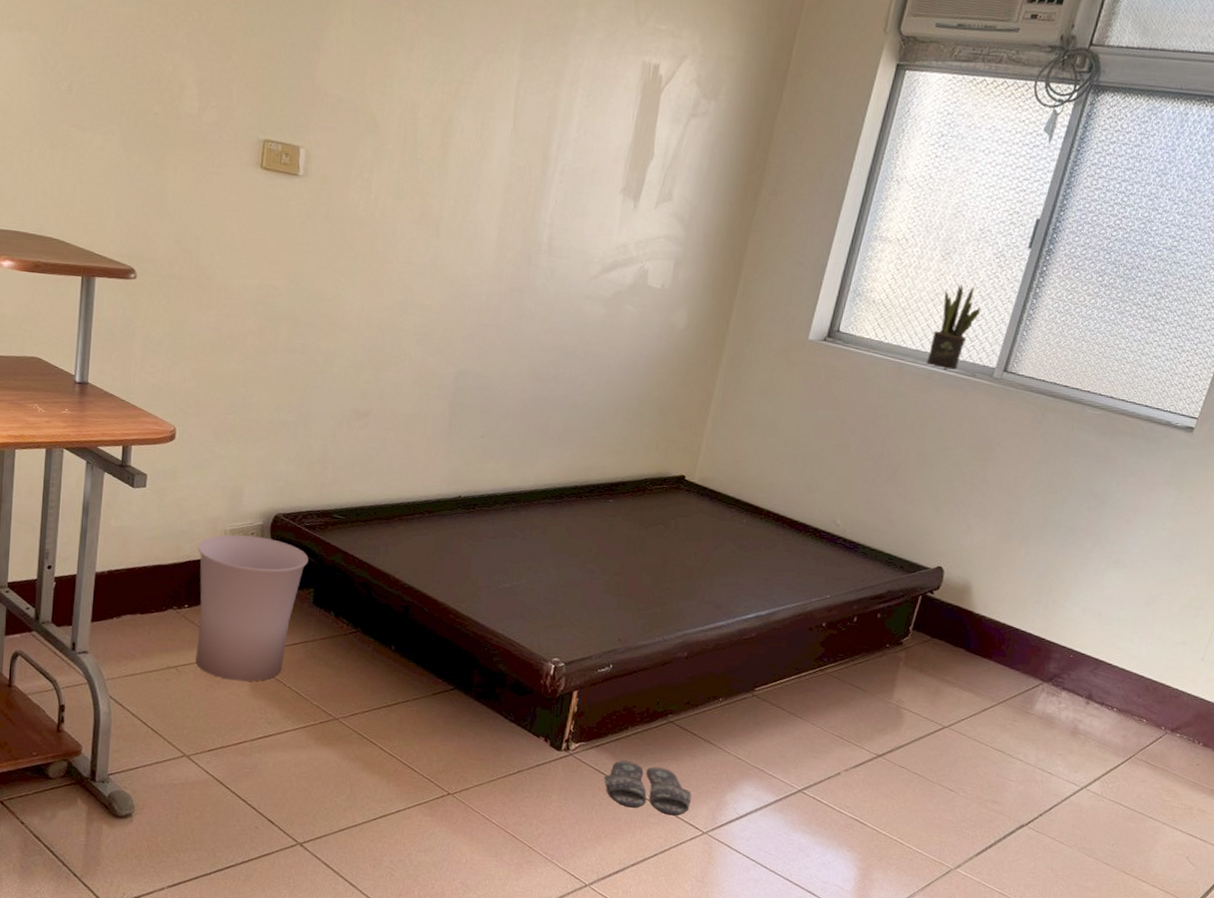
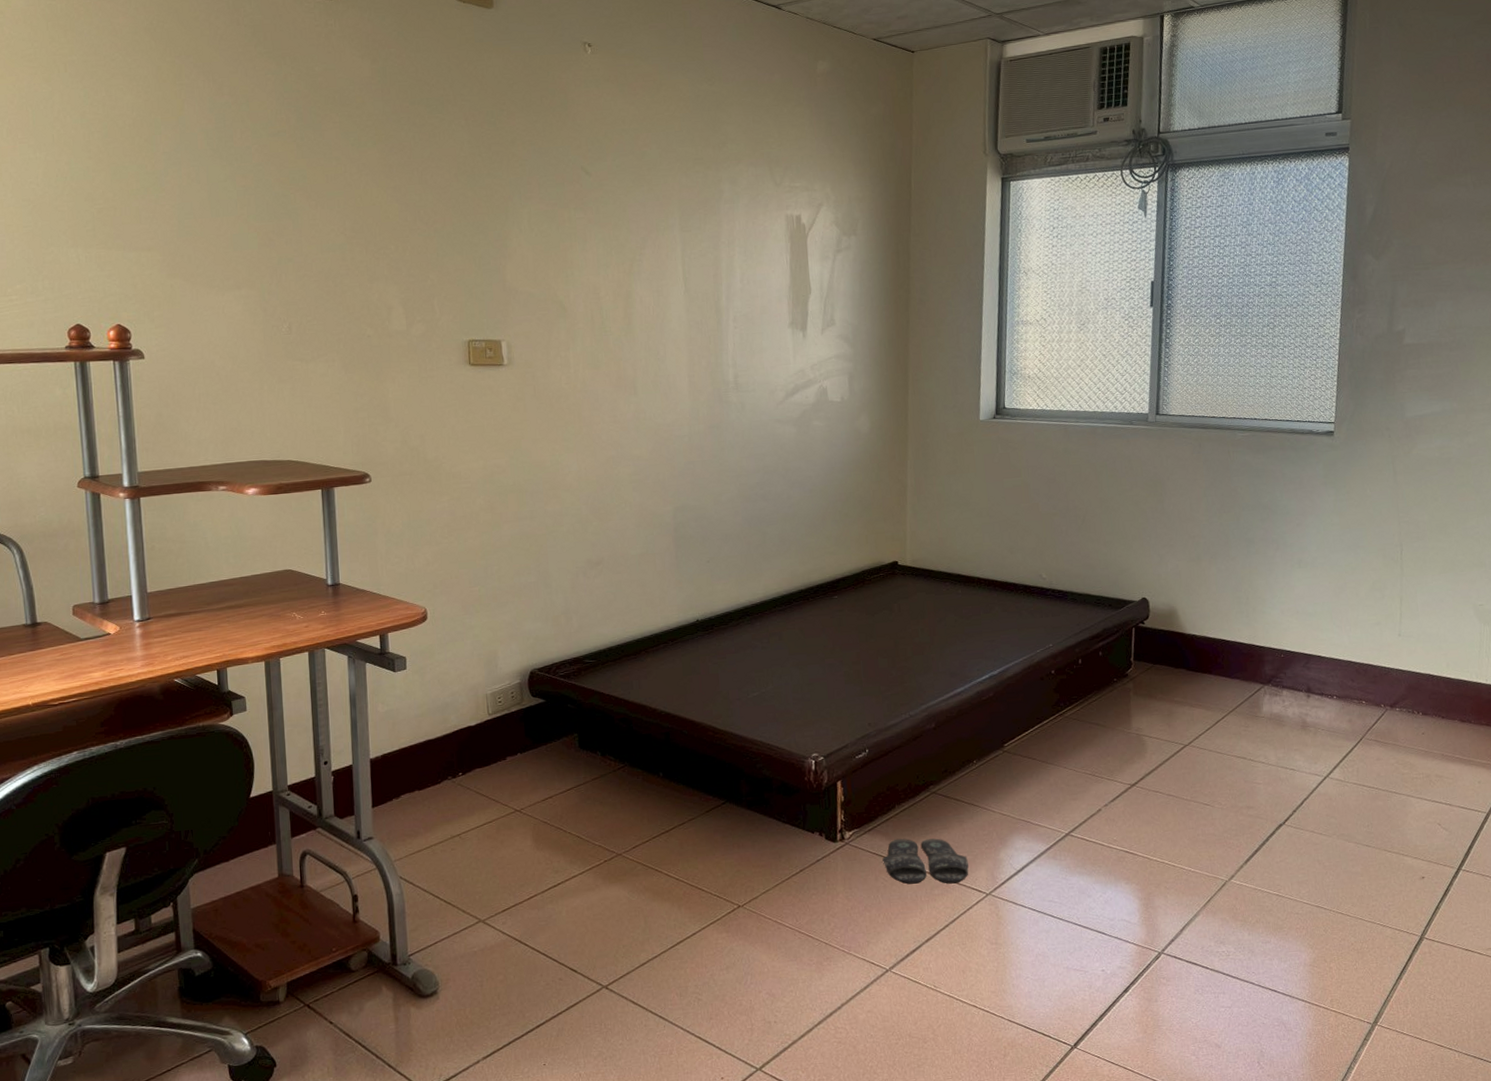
waste bin: present [195,534,309,682] -> none [462,694,568,838]
potted plant: present [926,283,982,370] -> none [1087,347,1123,423]

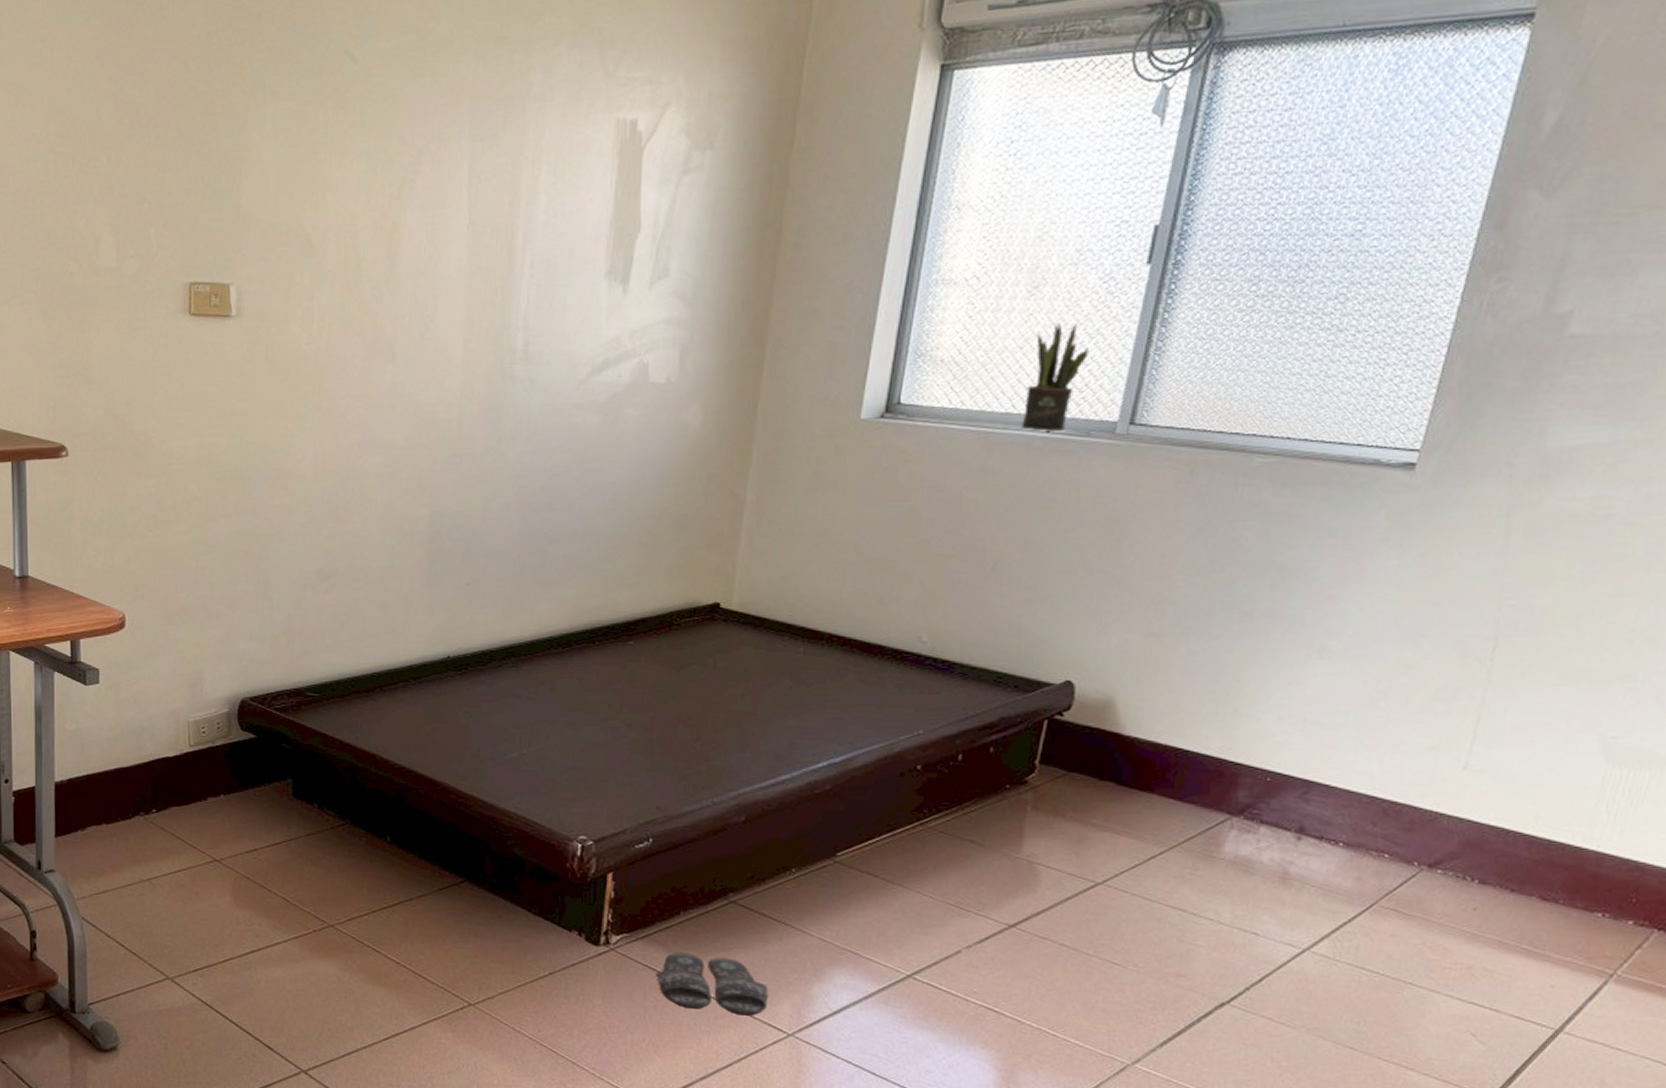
potted plant: none [1087,347,1123,423] -> present [1021,322,1090,431]

